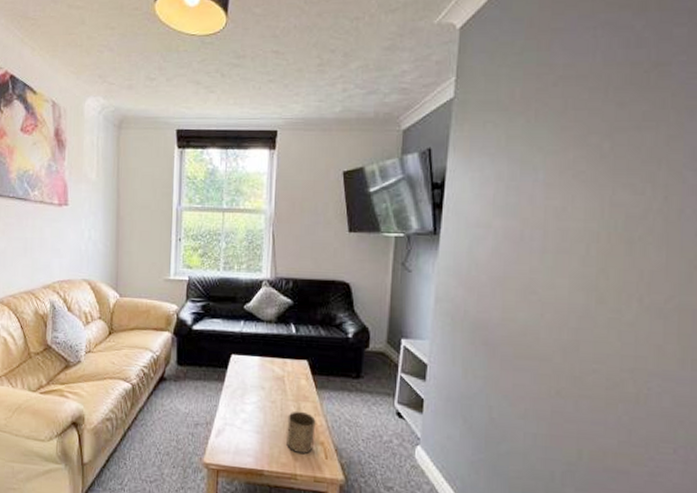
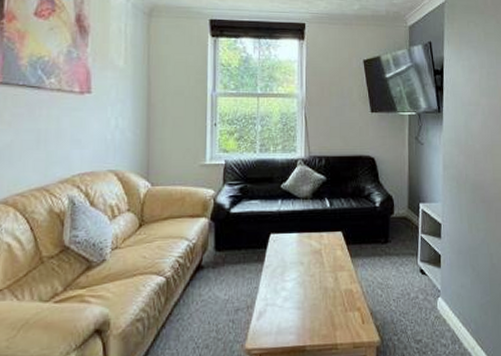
cup: present [287,411,316,454] -> none [326,281,352,323]

